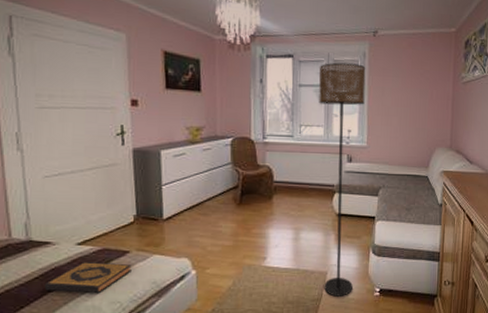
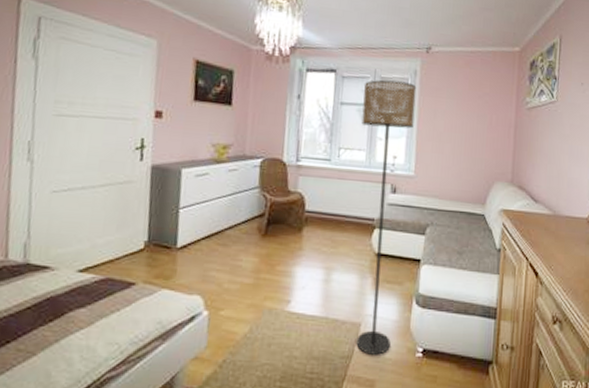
hardback book: present [44,262,132,294] -> none [35,293,136,332]

